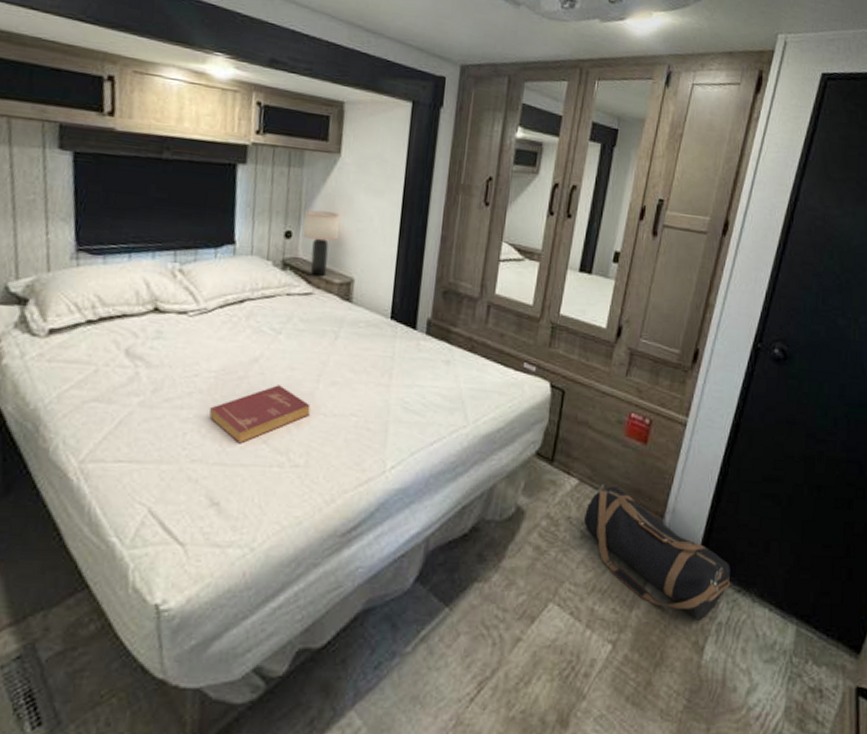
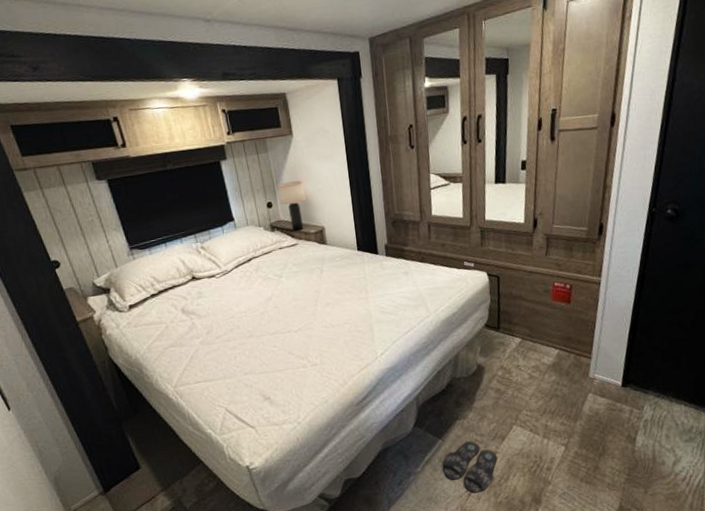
book: present [209,385,311,444] -> none [248,313,316,357]
slippers: none [442,615,521,698] -> present [443,440,498,493]
duffel bag: present [583,485,731,620] -> none [529,338,651,421]

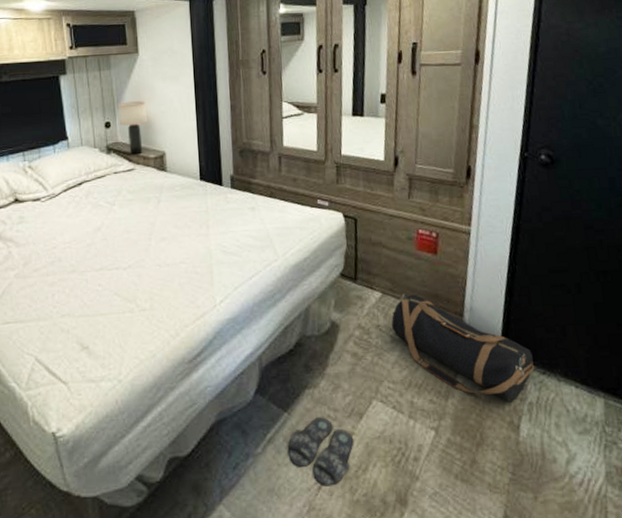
duffel bag: none [529,338,651,421] -> present [391,294,535,403]

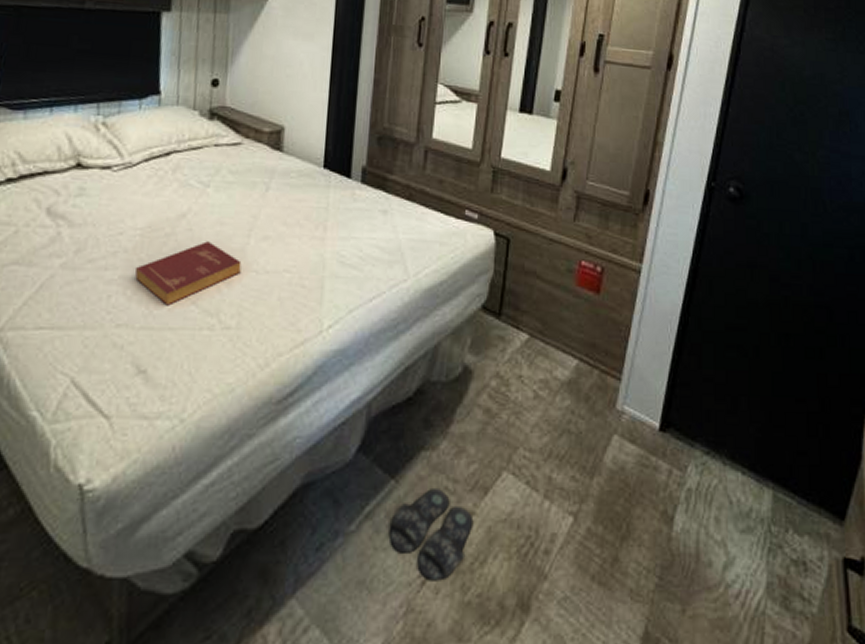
book: none [70,246,148,298] -> present [135,241,242,306]
table lamp: present [118,101,148,155] -> none [230,56,268,126]
duffel bag: present [391,294,535,403] -> none [535,340,699,487]

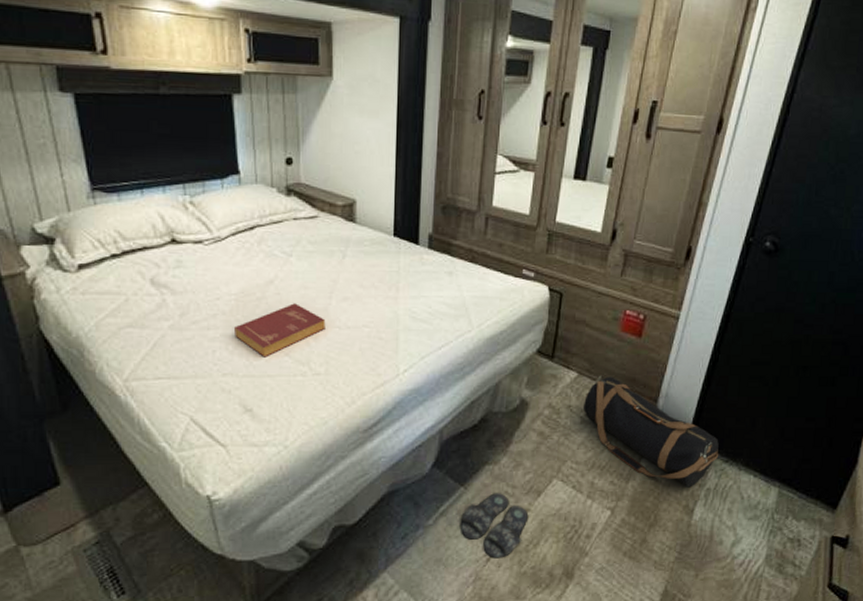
duffel bag: none [535,340,699,487] -> present [582,376,719,488]

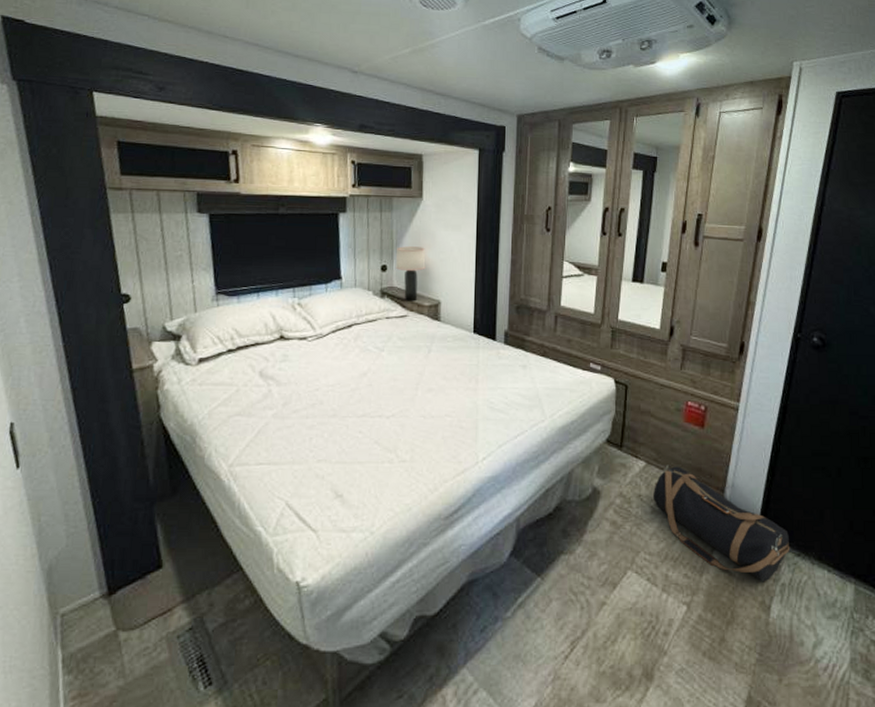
book: present [234,303,326,358] -> none [330,394,412,445]
table lamp: none [303,135,338,200] -> present [396,246,426,301]
slippers: present [461,492,529,559] -> none [539,583,605,656]

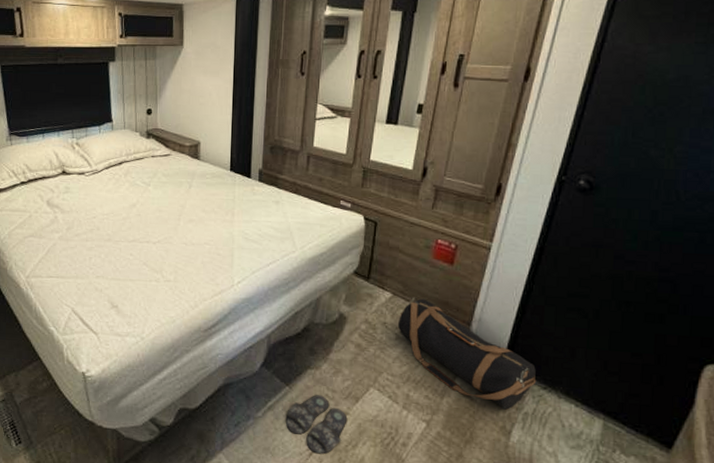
table lamp: present [396,246,426,301] -> none [160,91,187,142]
slippers: none [539,583,605,656] -> present [286,394,348,455]

